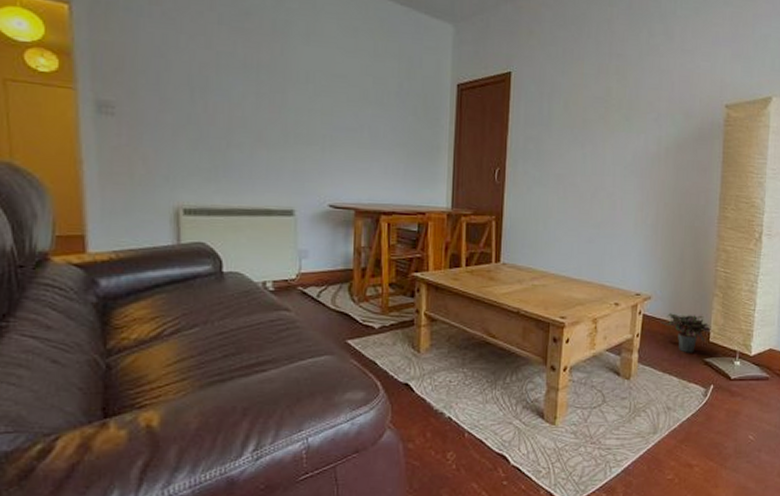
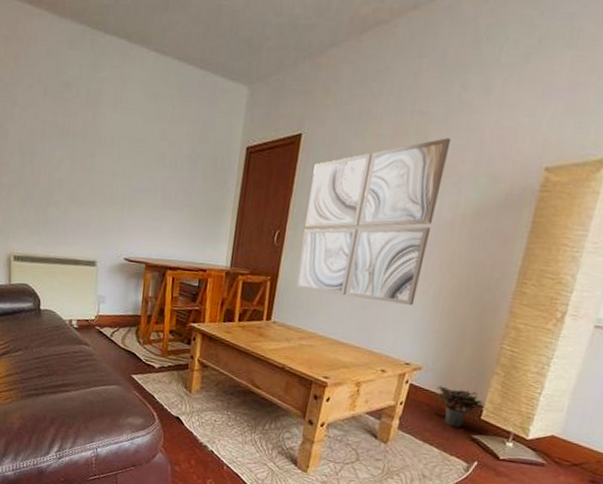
wall art: none [521,78,647,236] -> present [295,138,452,305]

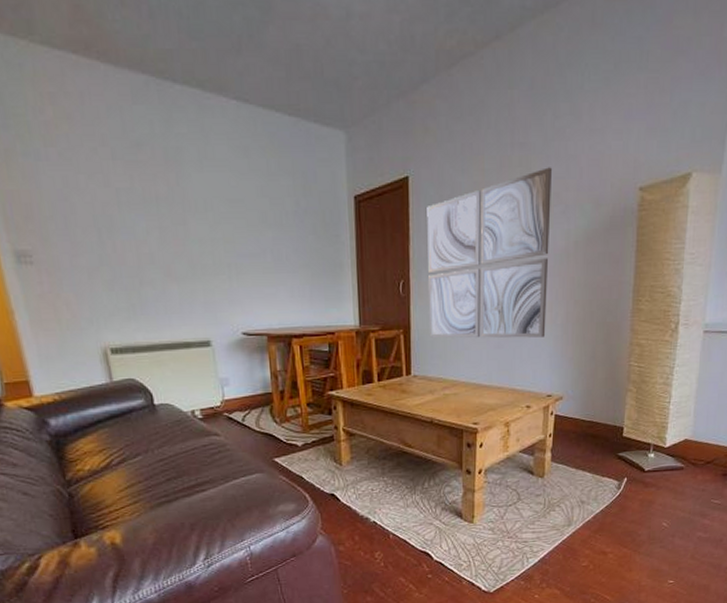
potted plant: present [428,386,485,428] -> none [573,411,625,449]

